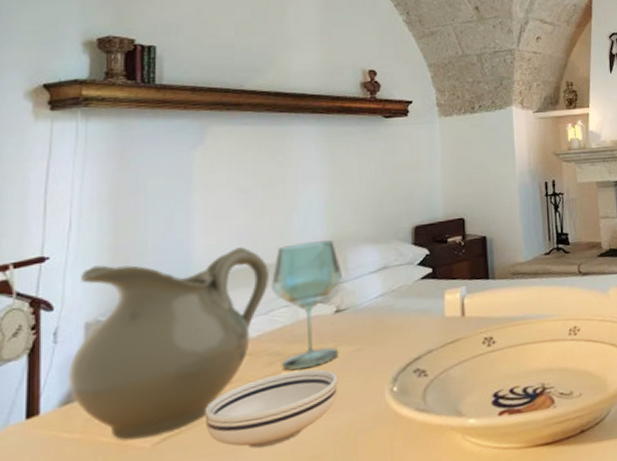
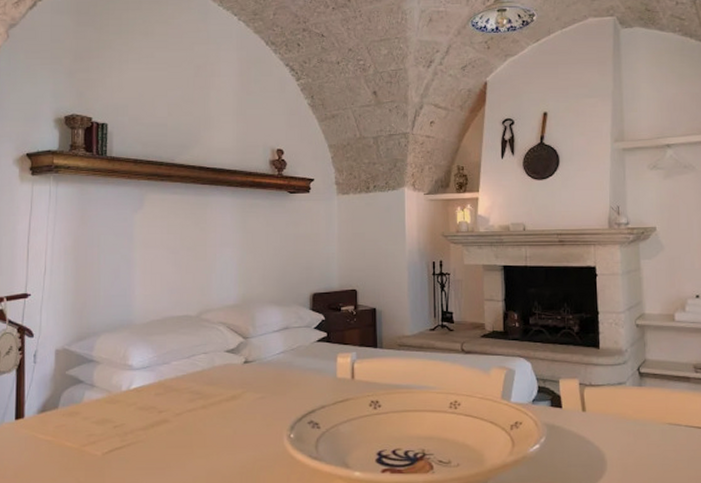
pitcher: present [69,247,269,440] -> none [44,299,191,447]
bowl: present [204,369,338,448] -> none [141,409,245,469]
wine glass: present [270,240,342,370] -> none [193,300,250,408]

